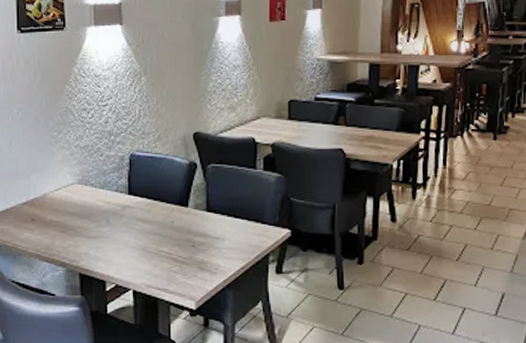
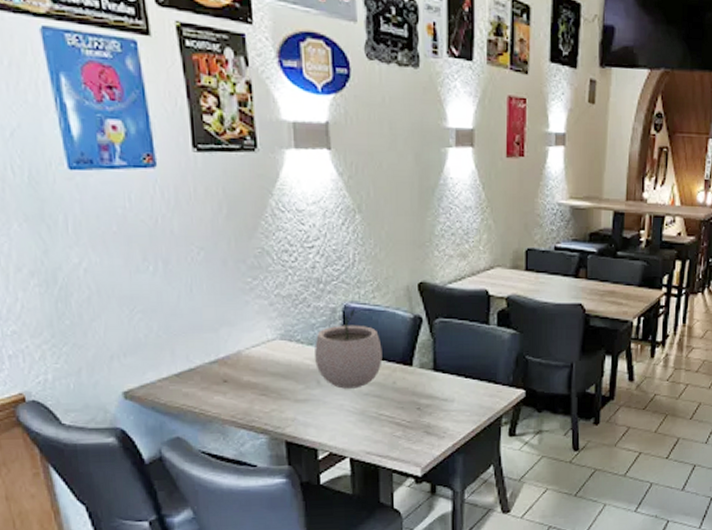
plant pot: none [106,157,162,227] -> present [315,309,383,389]

